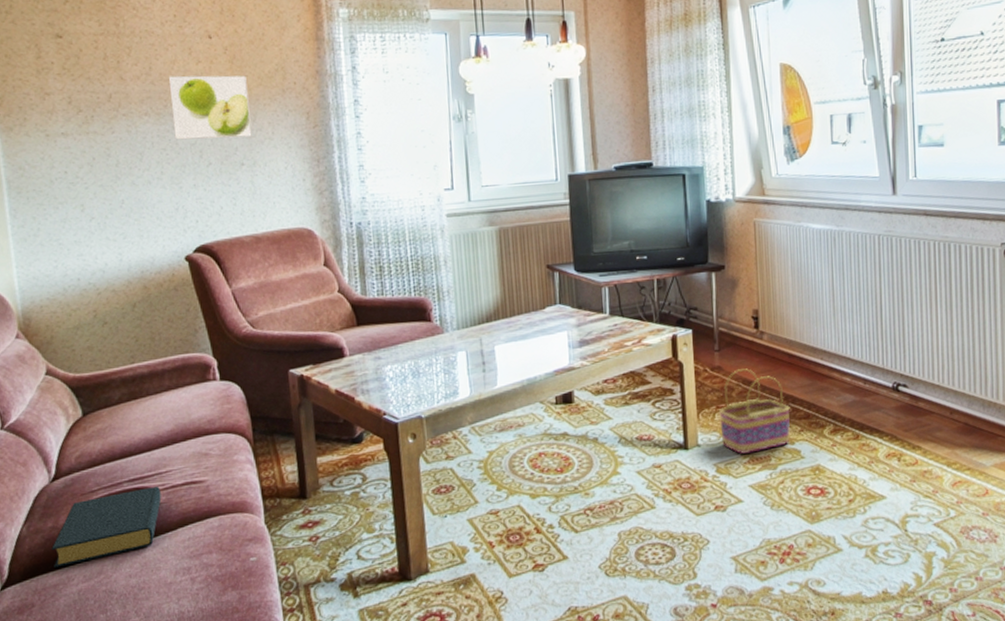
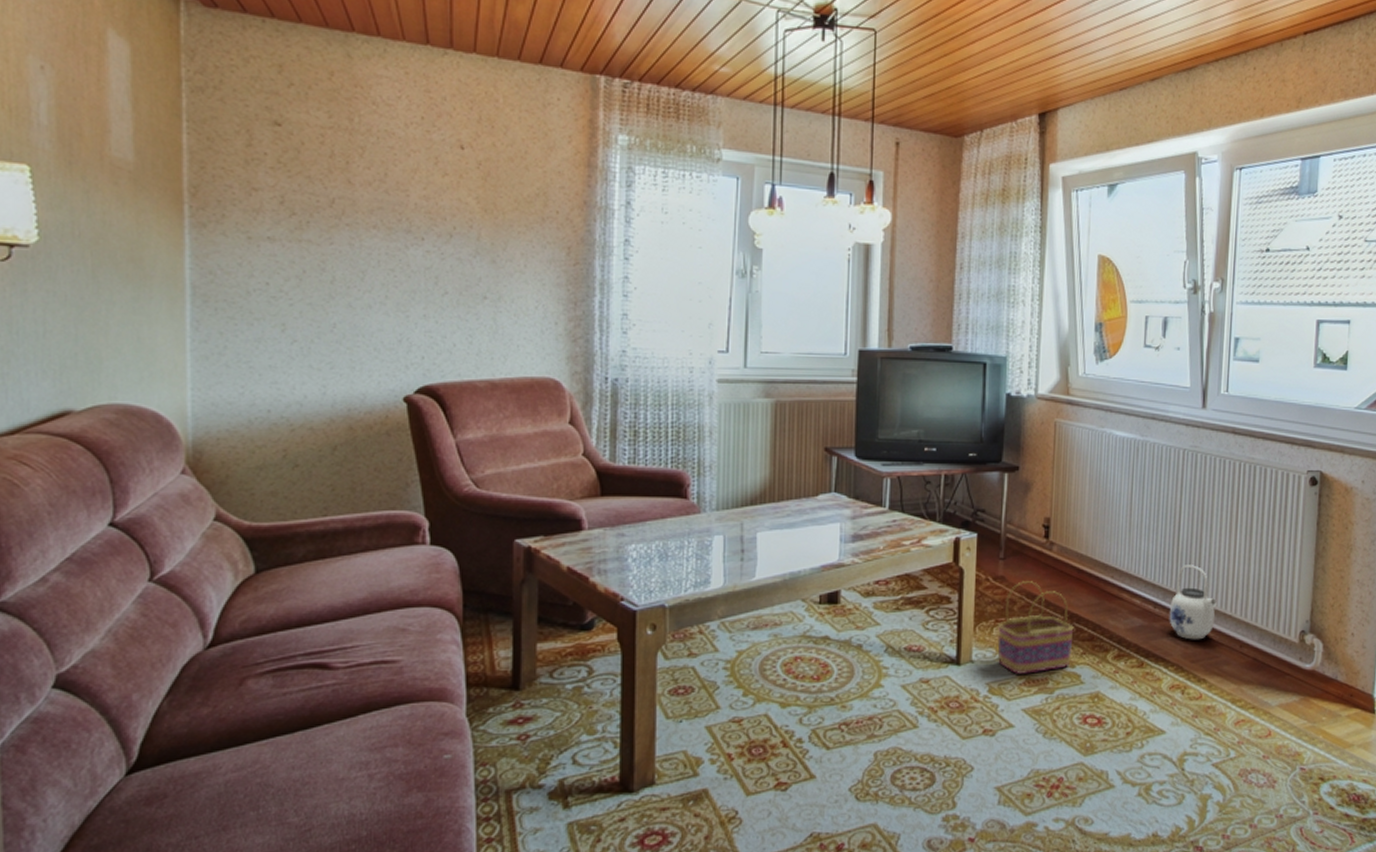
hardback book: present [52,486,162,569] -> none [197,662,343,753]
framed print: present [169,75,252,140] -> none [406,186,500,269]
teapot: none [879,341,925,411] -> present [1169,565,1218,640]

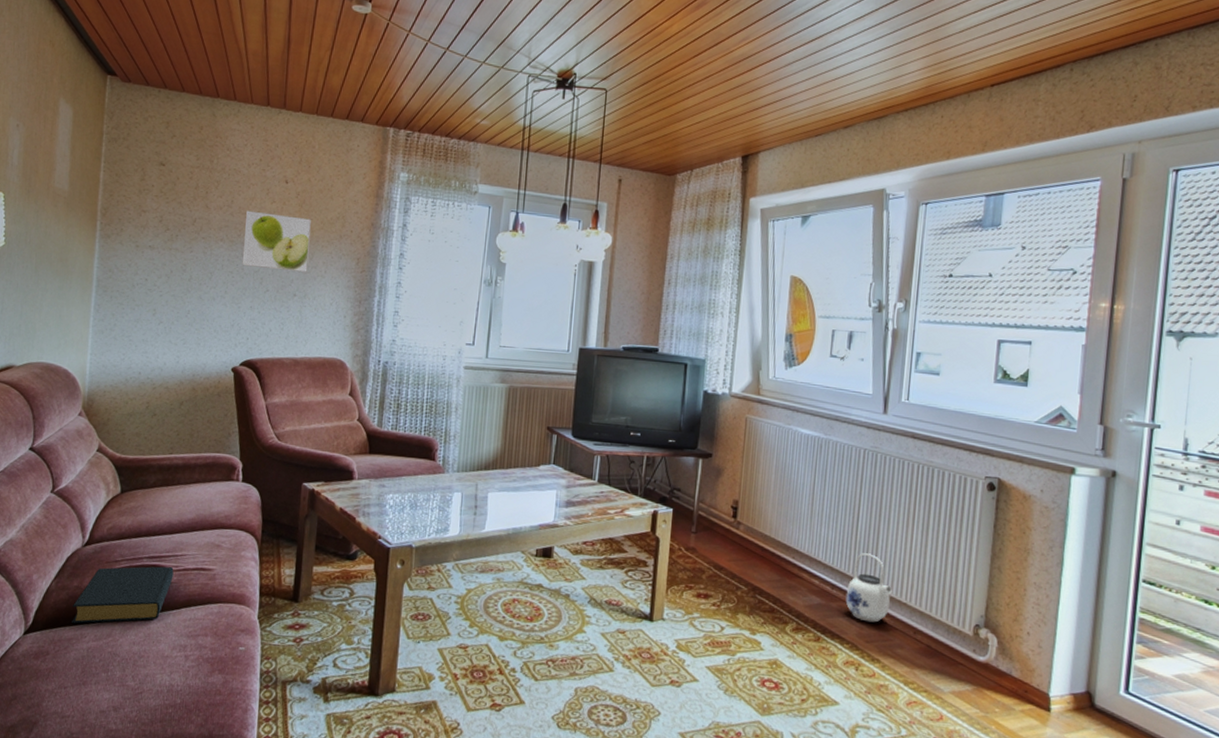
hardback book: none [197,662,343,753] -> present [72,566,174,624]
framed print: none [406,186,500,269] -> present [242,210,311,273]
basket: present [997,581,1074,674] -> none [686,553,756,636]

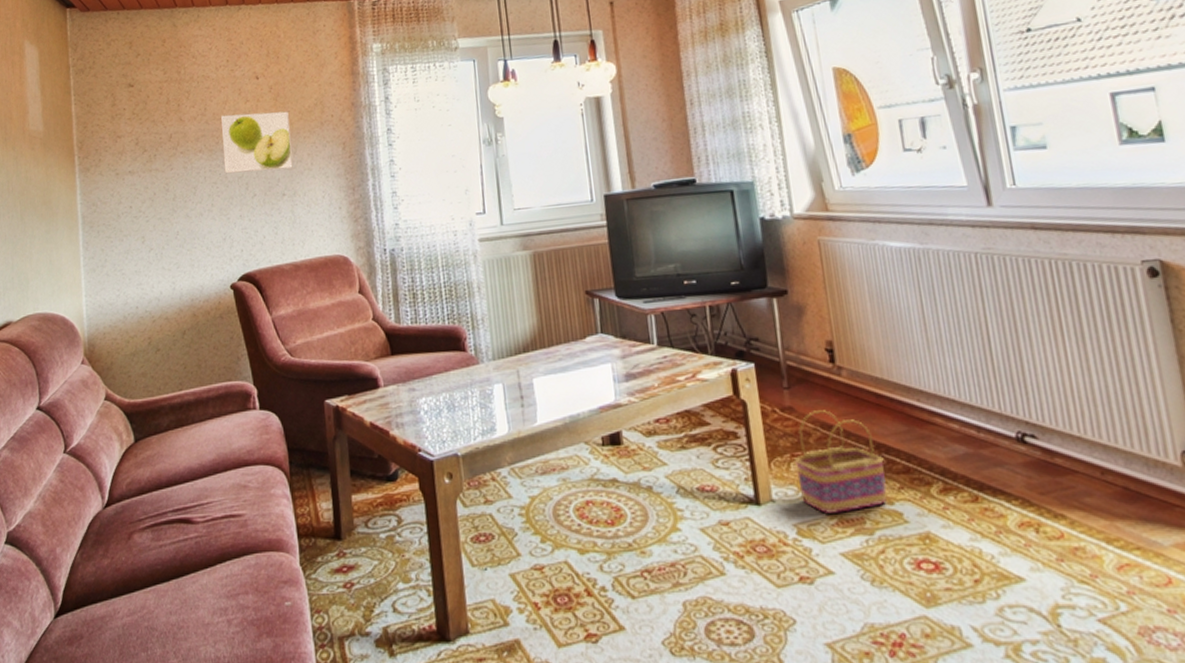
hardback book: present [72,566,174,624] -> none [101,517,202,599]
basket: none [686,553,756,636] -> present [795,410,887,514]
teapot: present [845,553,893,623] -> none [997,380,1060,468]

